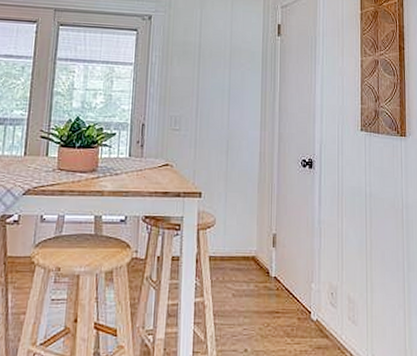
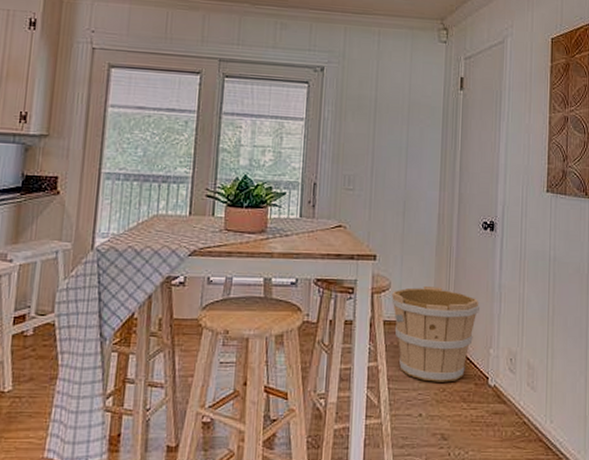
wooden bucket: none [217,223,300,317] -> present [391,286,479,382]

